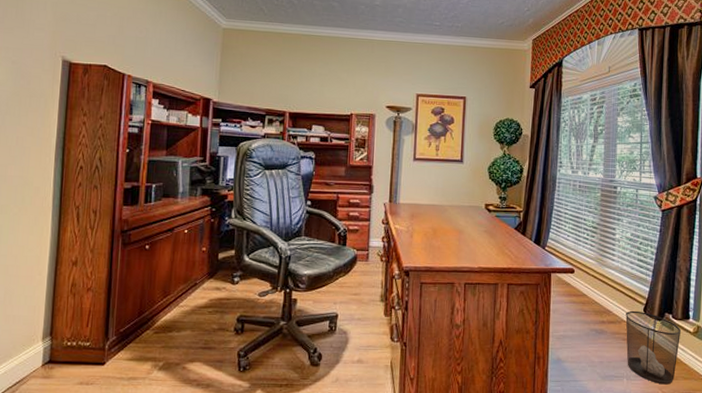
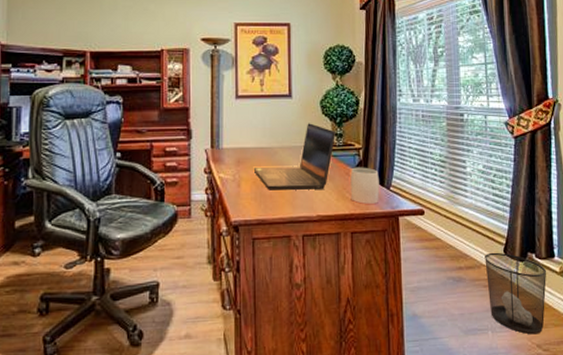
laptop: none [425,186,501,245] -> present [253,123,336,190]
mug: none [509,227,536,262] -> present [350,167,380,205]

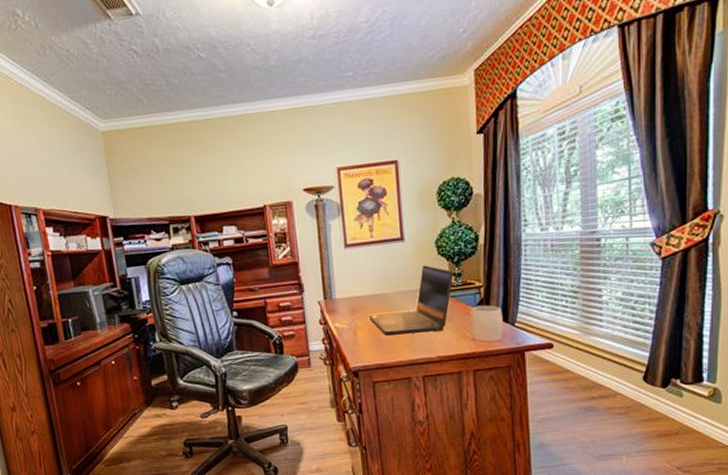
waste bin: present [484,252,547,335] -> none [621,380,693,458]

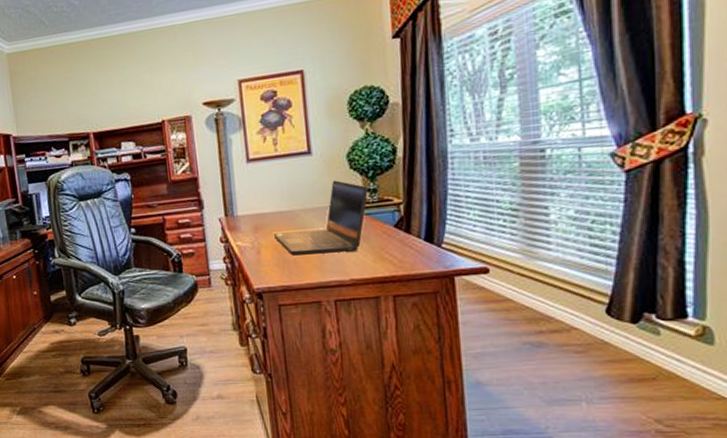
mug: present [471,305,503,343] -> none [389,223,428,266]

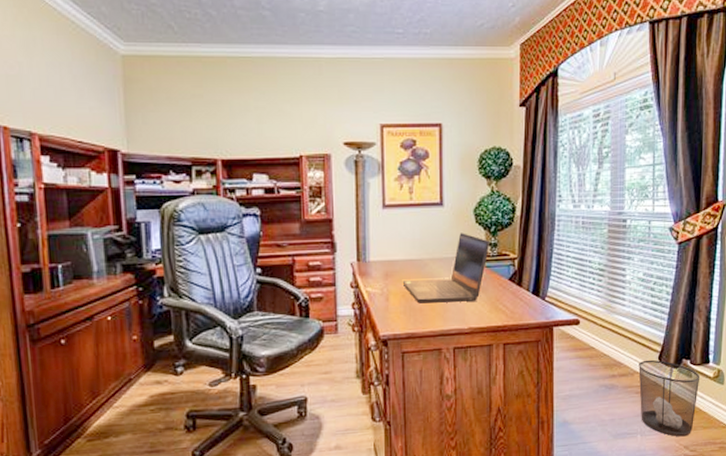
waste bin: none [577,313,674,408] -> present [638,359,701,437]

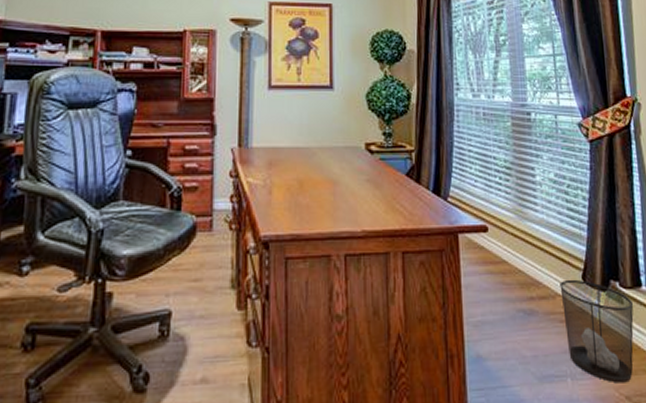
laptop: present [402,233,491,304] -> none [287,119,385,199]

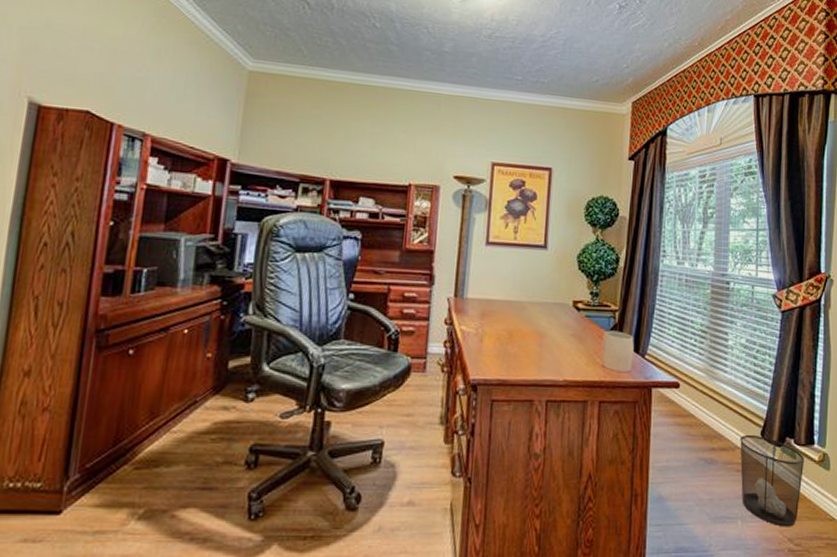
mug: none [401,173,435,219] -> present [601,330,634,373]

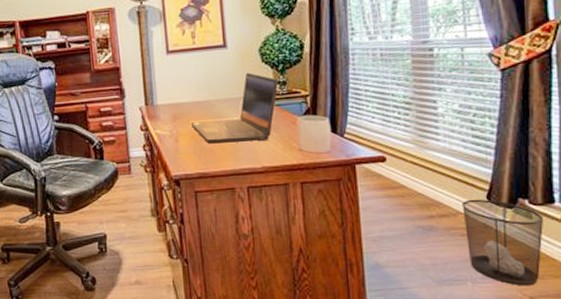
laptop: none [498,278,592,352] -> present [190,72,279,144]

